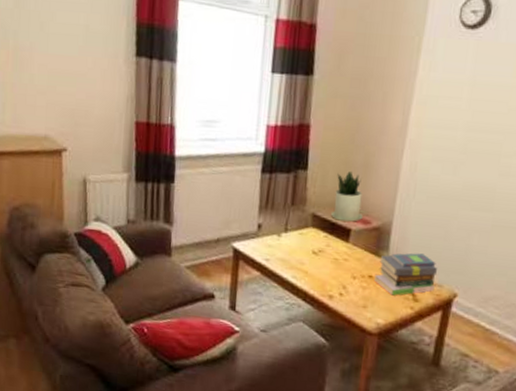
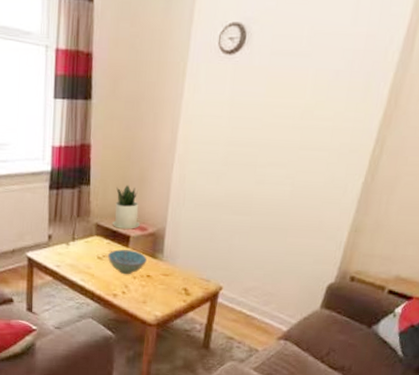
decorative bowl: none [323,244,369,273] -> present [107,249,147,274]
books: present [374,253,437,296] -> none [152,254,205,291]

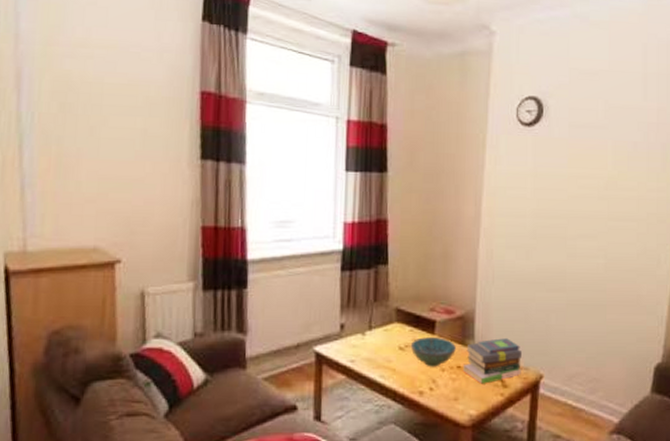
planter: present [112,185,140,230] -> none [414,263,446,314]
books: none [152,254,205,291] -> present [463,338,522,384]

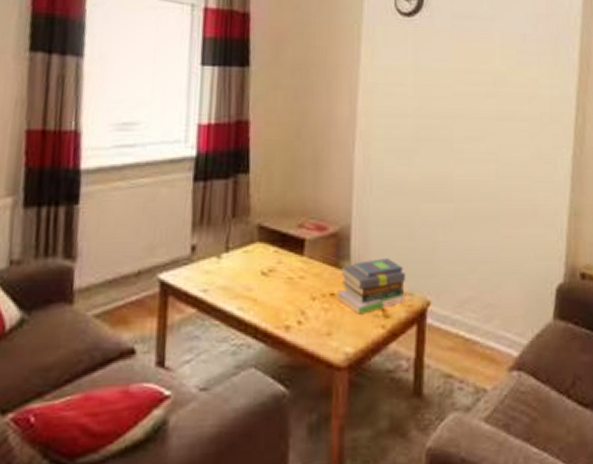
decorative bowl: present [410,337,456,366] -> none [275,259,329,294]

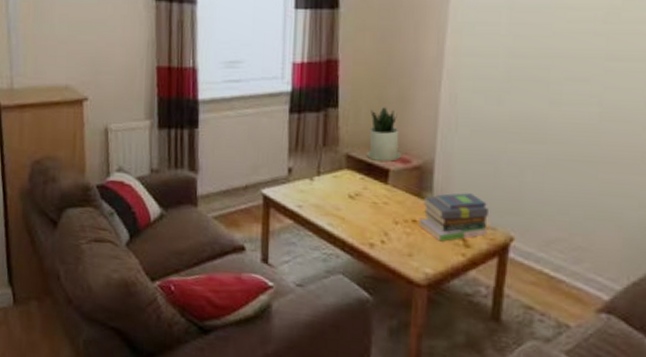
planter: none [279,171,317,231] -> present [366,107,401,162]

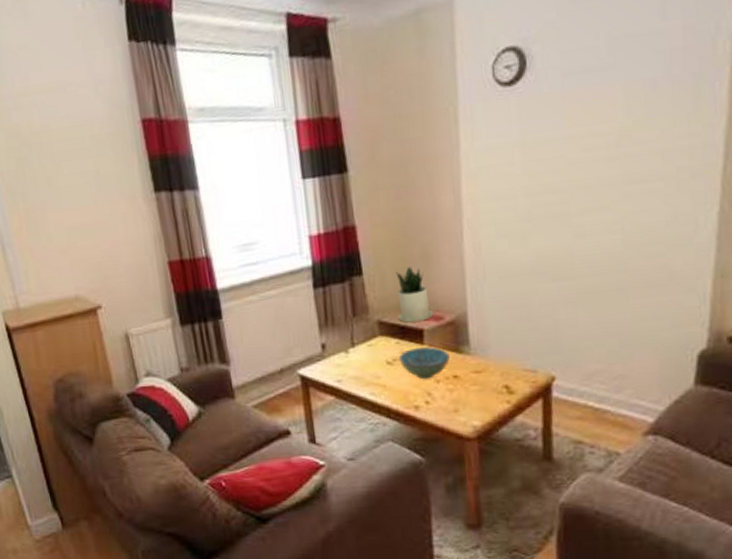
decorative bowl: none [361,186,411,218] -> present [398,347,450,379]
books: present [419,193,488,242] -> none [460,340,529,393]

